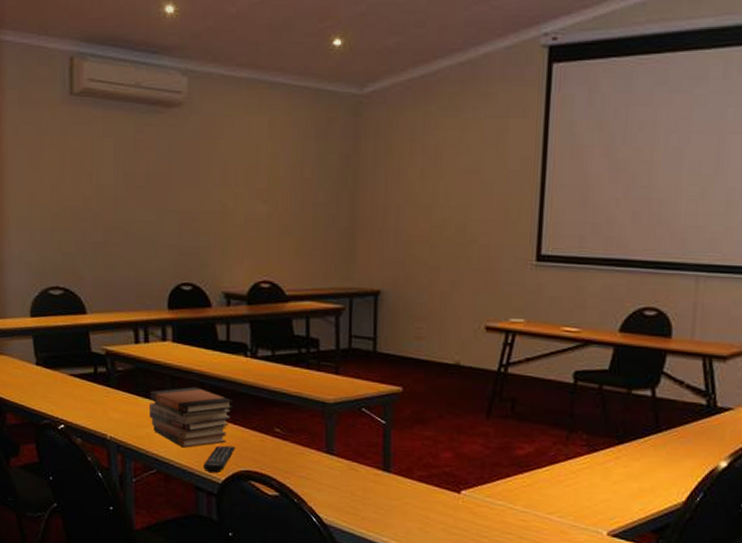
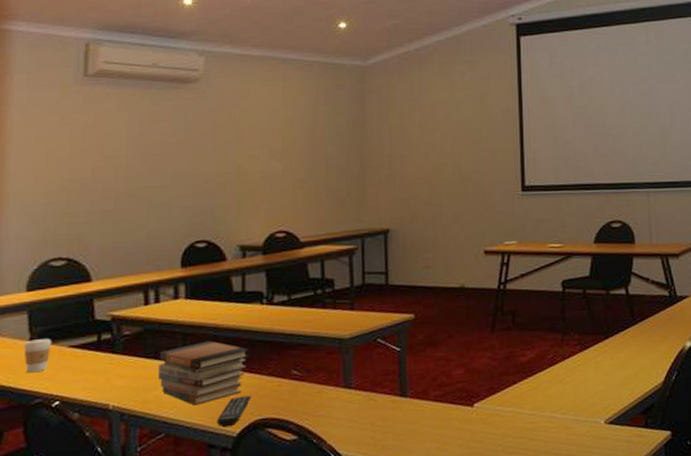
coffee cup: none [31,364,55,396] -> present [23,339,52,373]

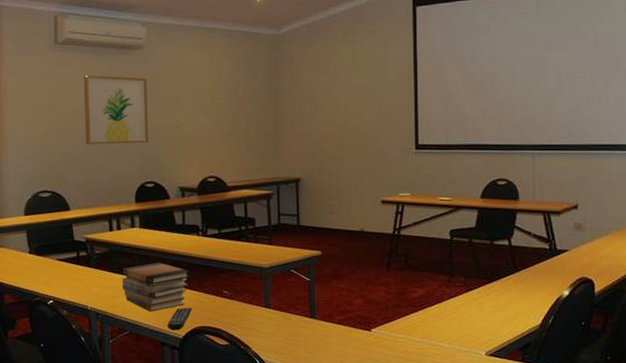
coffee cup: present [23,339,52,373] -> none [25,253,45,278]
wall art: none [118,113,203,198] -> present [84,74,148,145]

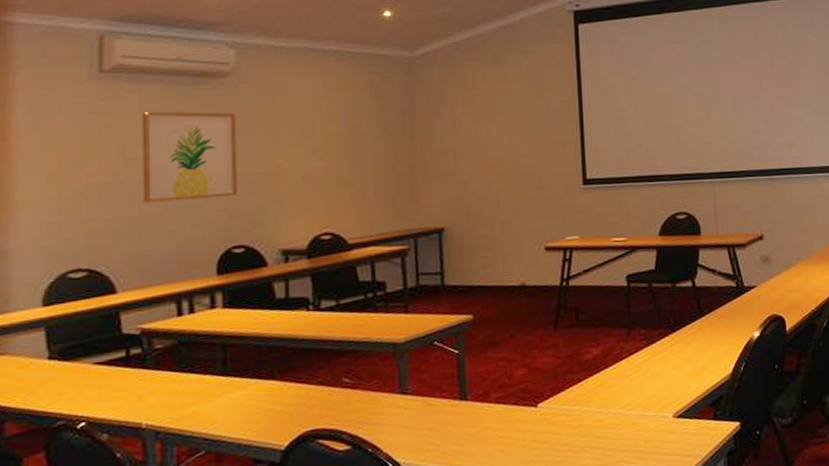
book stack: present [122,262,190,312] -> none [196,351,296,420]
remote control: present [167,307,193,331] -> none [263,406,300,441]

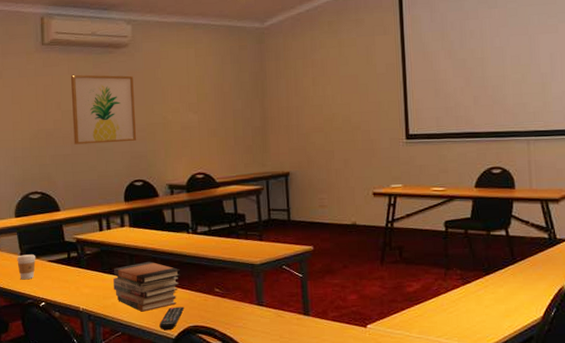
coffee cup: none [42,356,75,394] -> present [17,254,36,280]
book stack: none [196,351,296,420] -> present [113,261,181,312]
remote control: none [263,406,300,441] -> present [159,307,185,331]

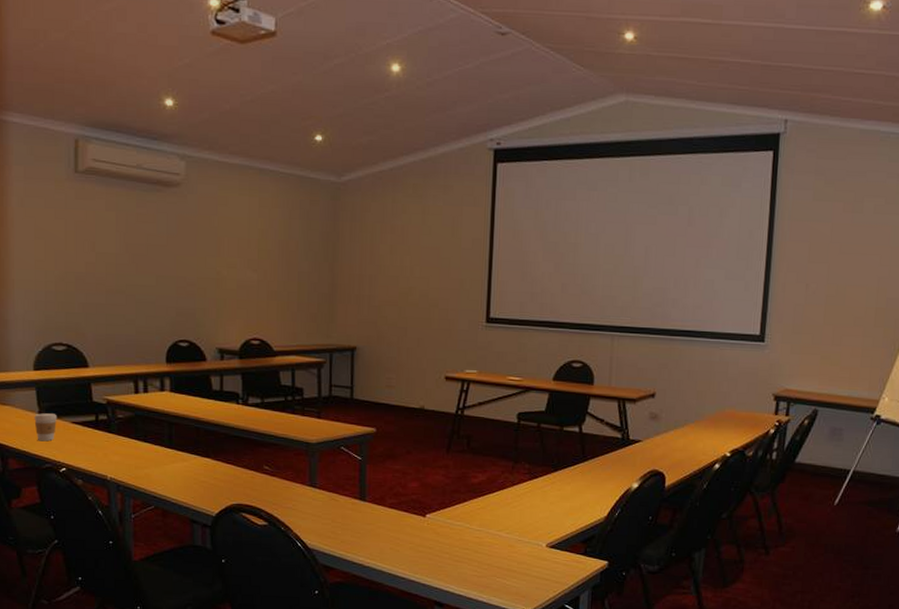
wall art: present [71,74,136,145] -> none [109,211,184,296]
book stack: present [113,261,181,312] -> none [148,431,227,486]
remote control: present [159,307,185,331] -> none [198,482,228,507]

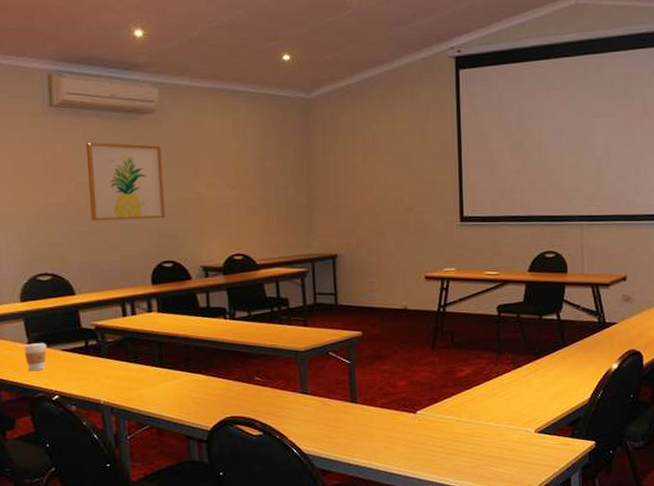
wall art: none [109,211,184,296] -> present [86,142,165,221]

